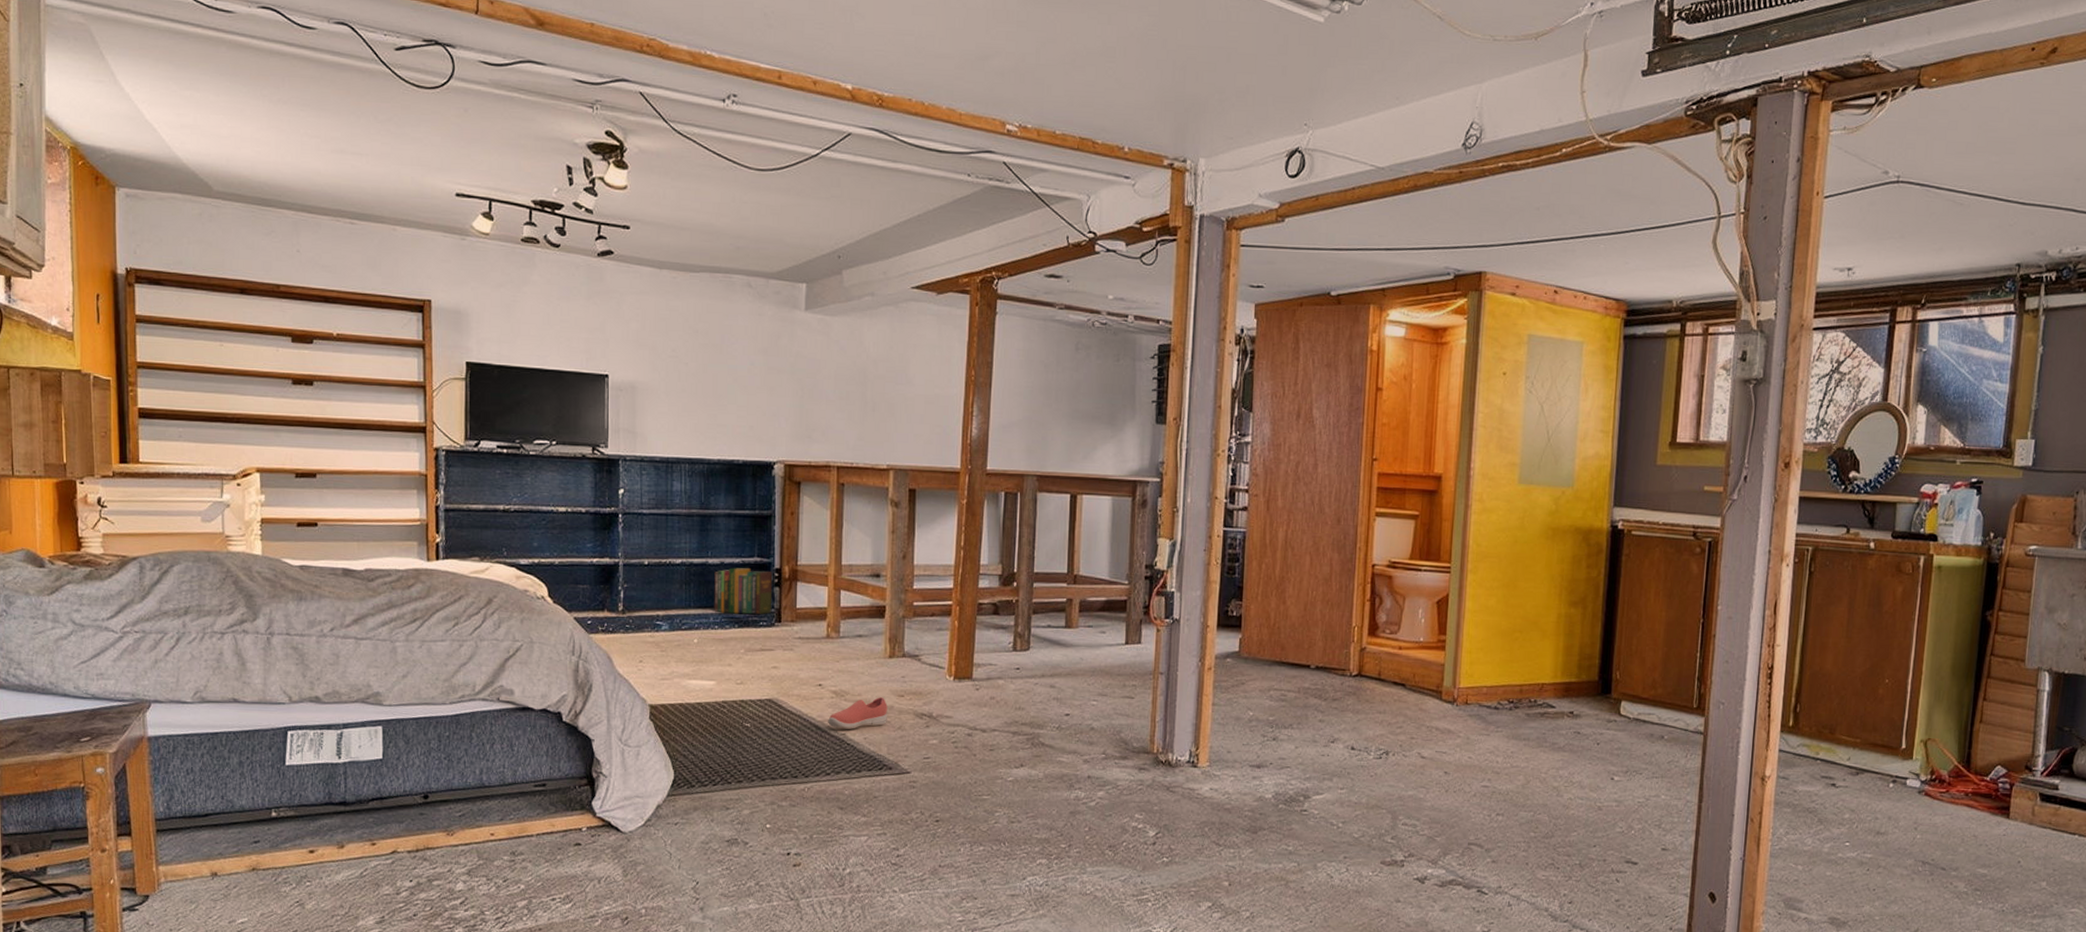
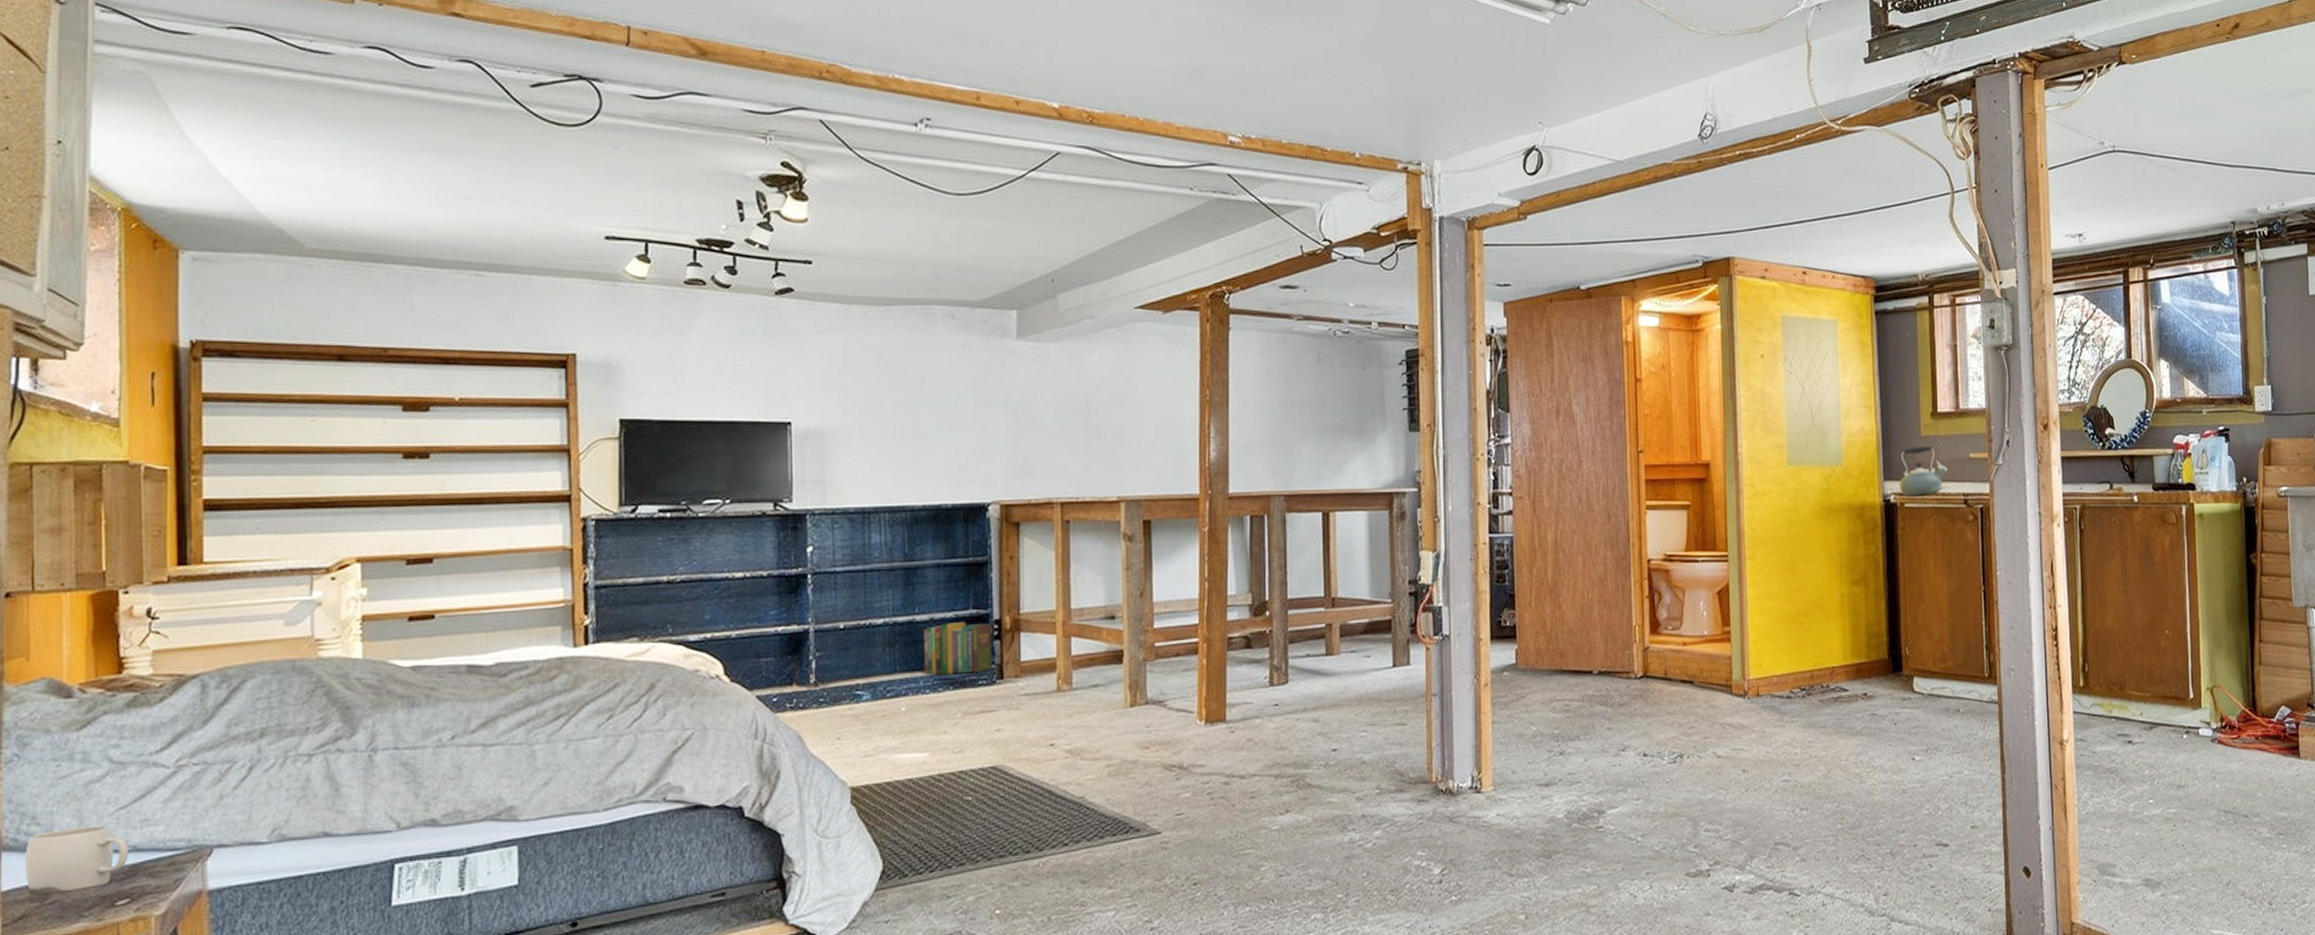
mug: none [13,674,89,728] -> present [25,825,128,896]
shoe: present [828,697,888,729] -> none [1063,751,1132,792]
kettle: none [1628,474,1681,526] -> present [1899,445,1948,498]

